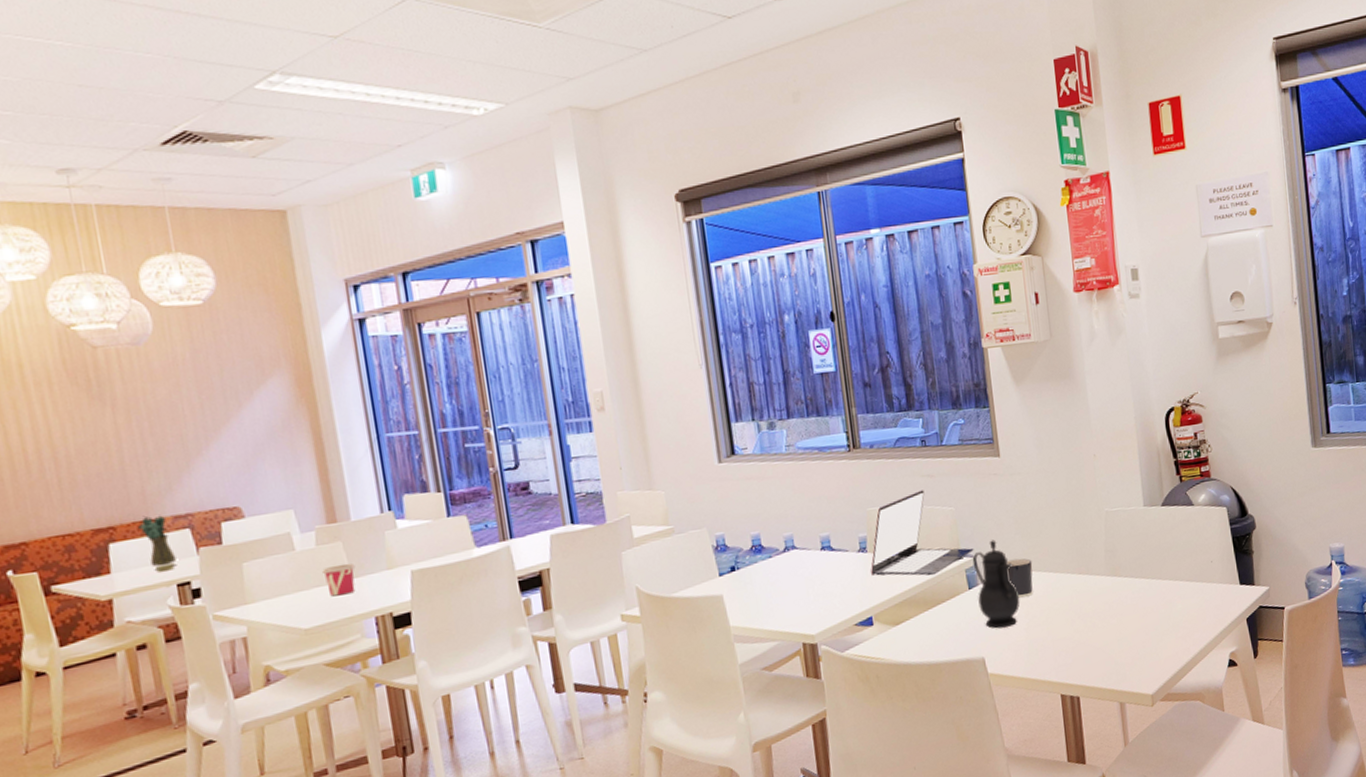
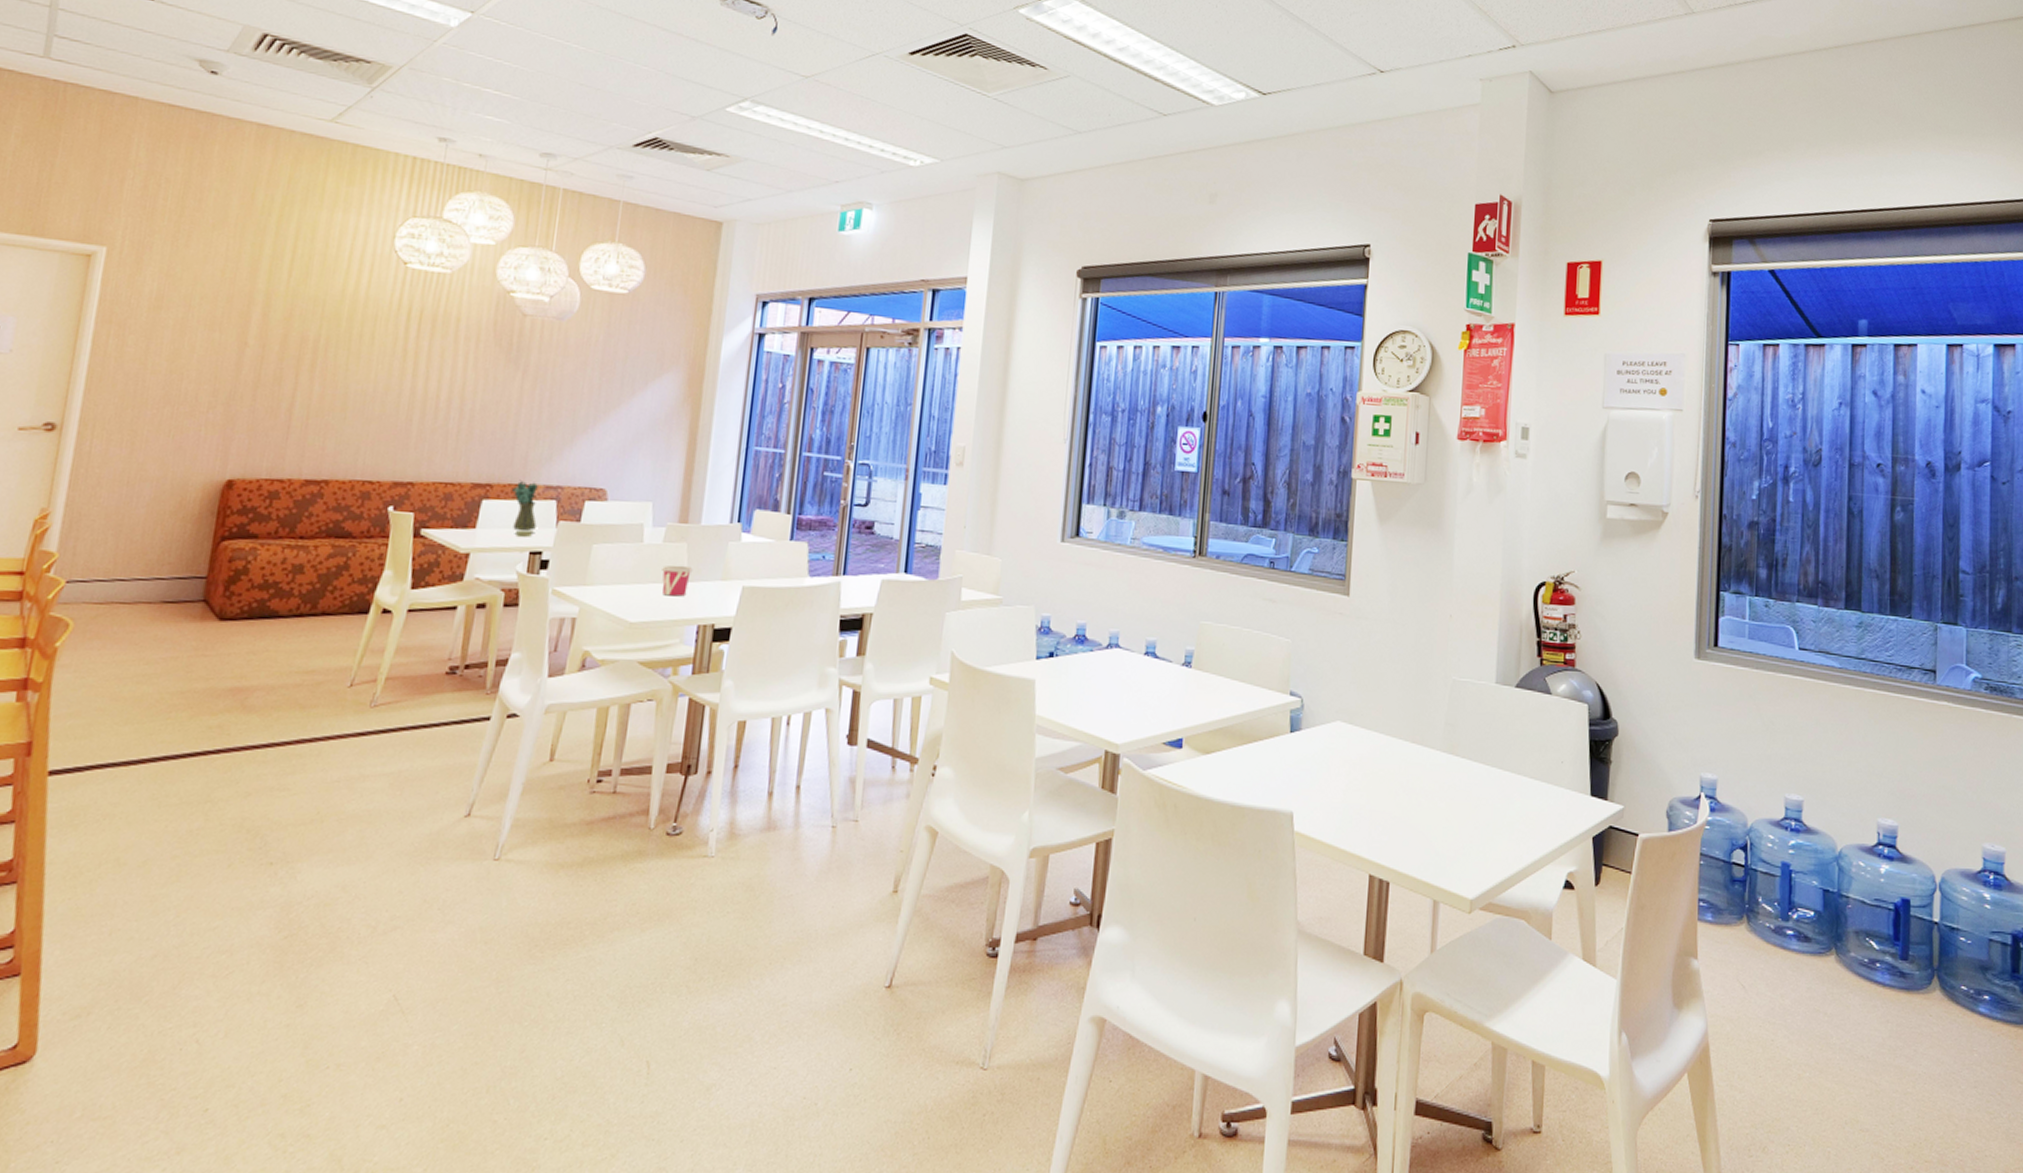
laptop: present [870,490,974,576] -> none [1190,614,1304,709]
coffeepot: present [972,539,1020,629] -> none [1297,684,1344,784]
mug: present [1006,558,1033,598] -> none [1334,710,1364,755]

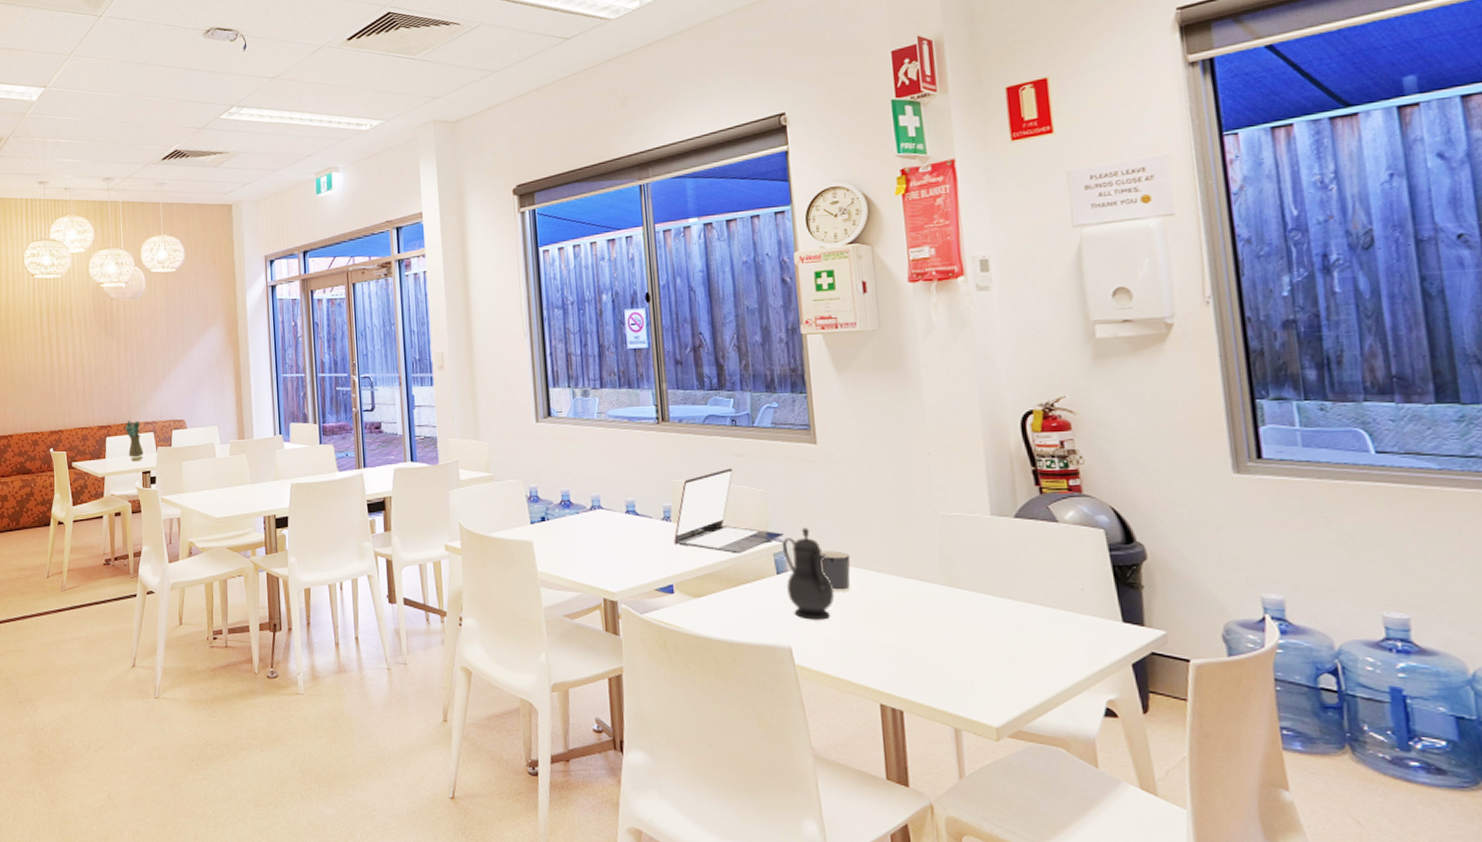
cup: present [662,565,693,597] -> none [232,471,254,496]
laptop: none [1190,614,1304,709] -> present [673,468,784,554]
coffeepot: none [1297,684,1344,784] -> present [782,527,835,620]
mug: none [1334,710,1364,755] -> present [820,551,851,592]

